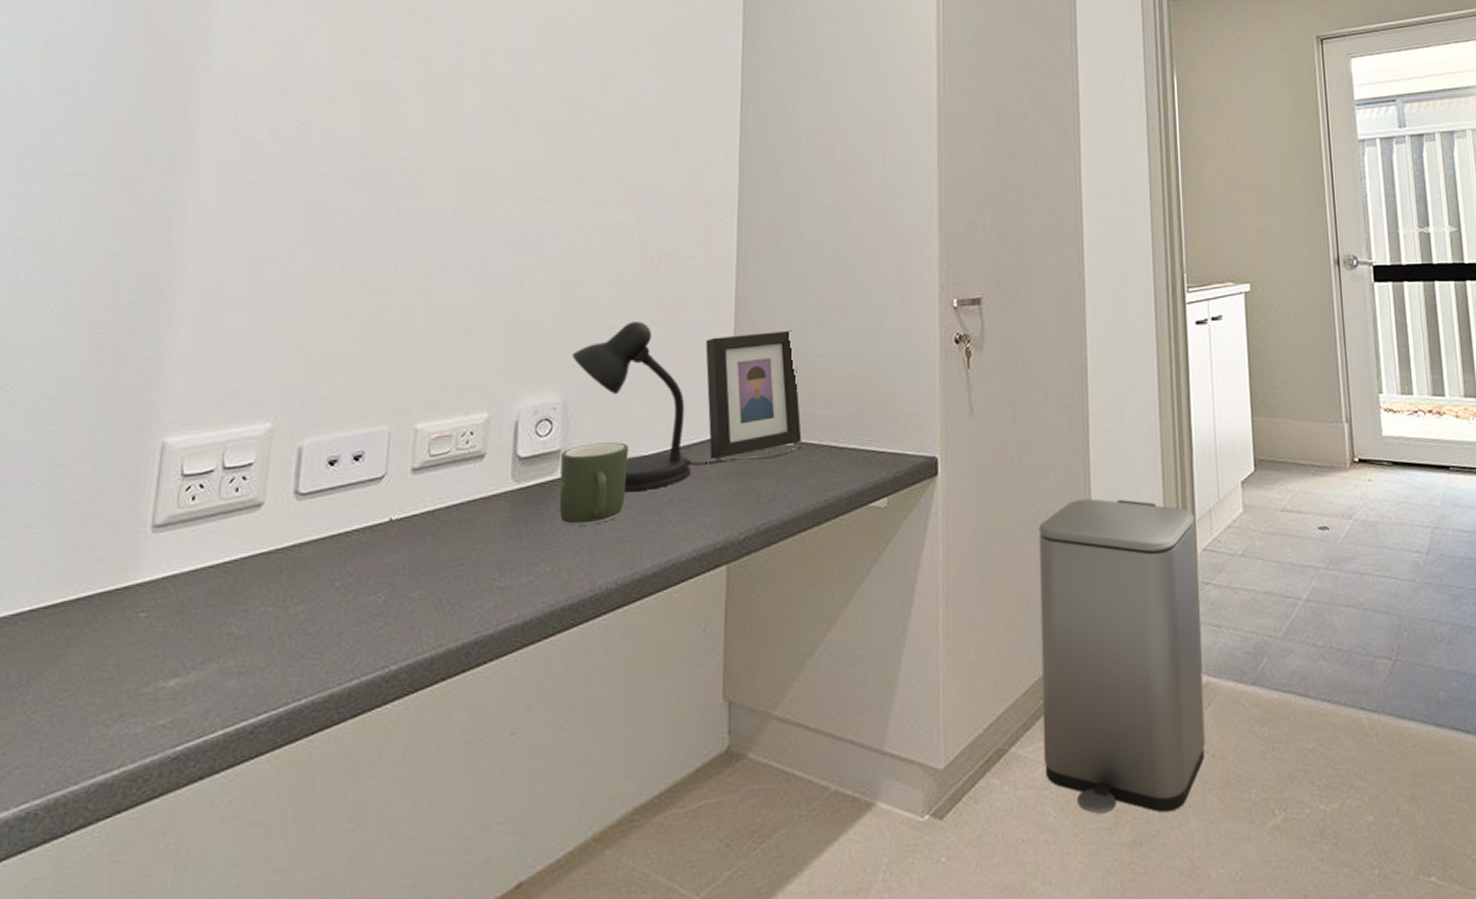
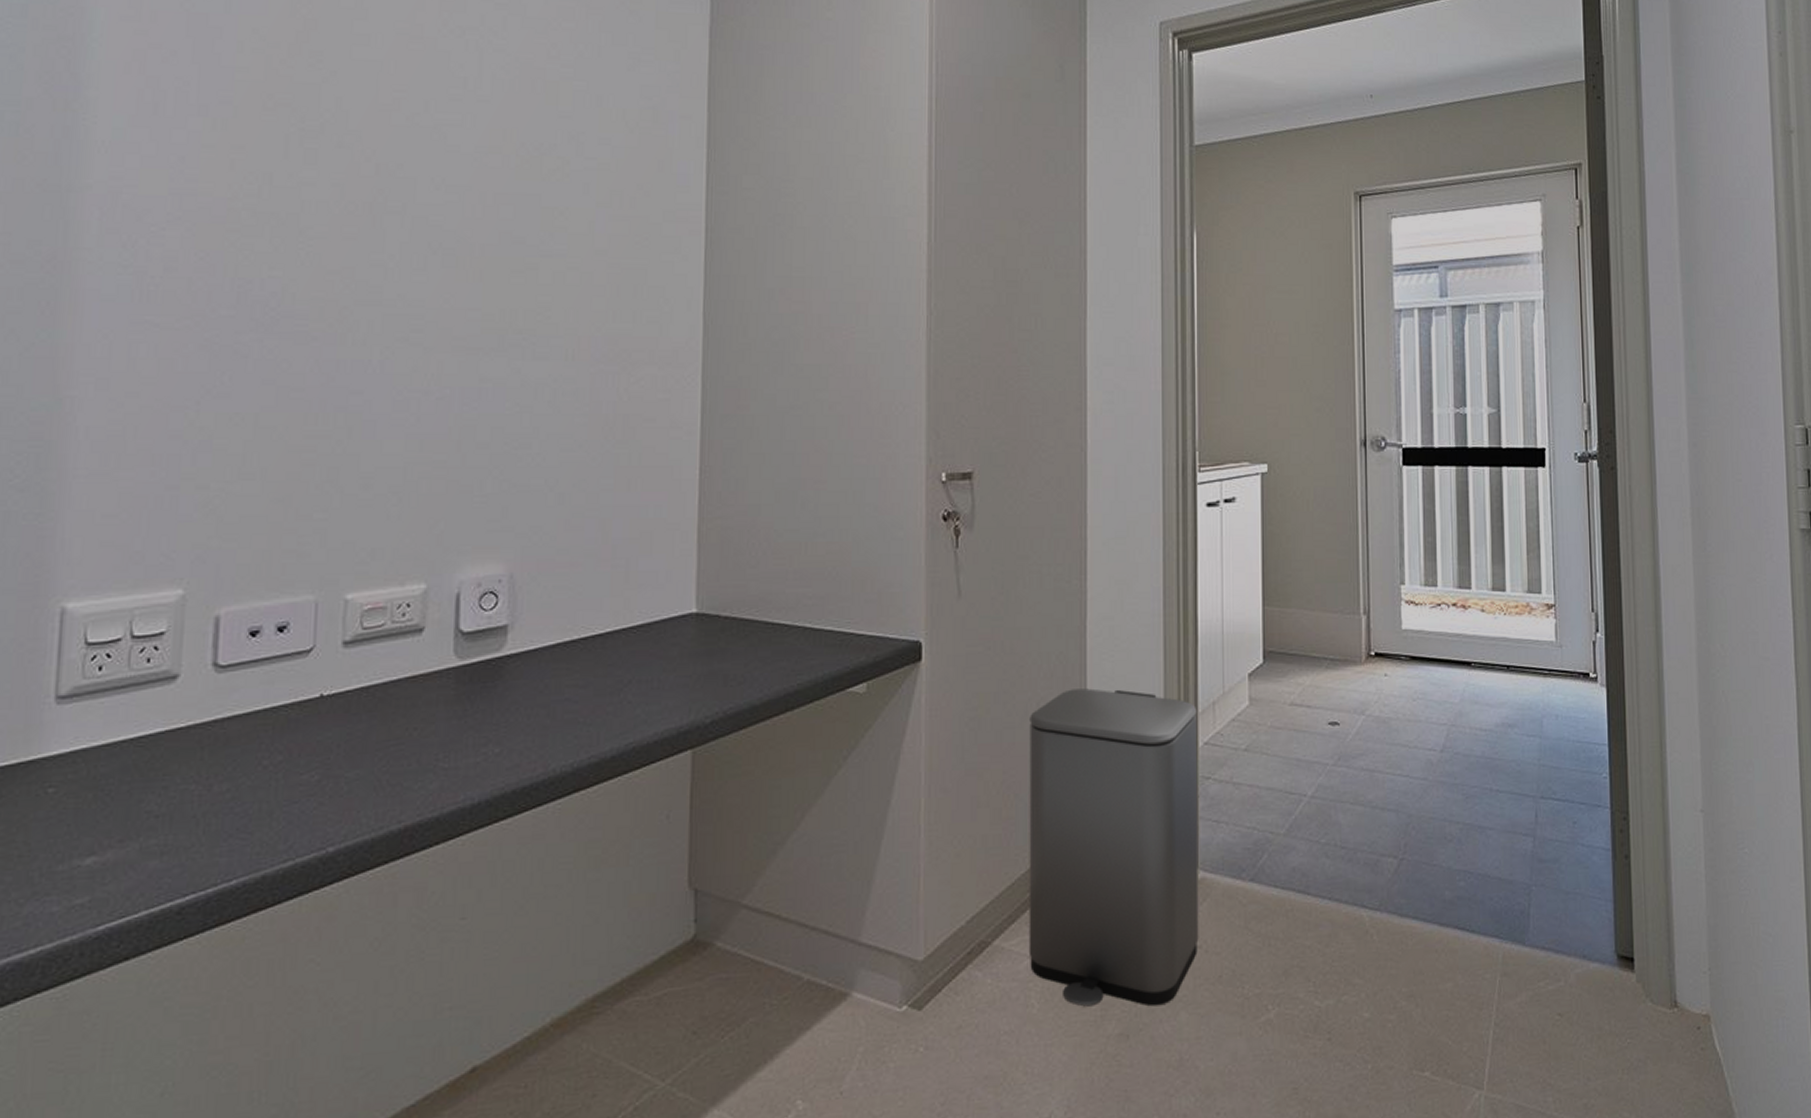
mug: present [559,442,629,526] -> none [507,618,583,706]
desk lamp: present [572,321,802,492] -> none [518,489,773,672]
picture frame: present [705,330,802,460] -> none [667,502,774,639]

